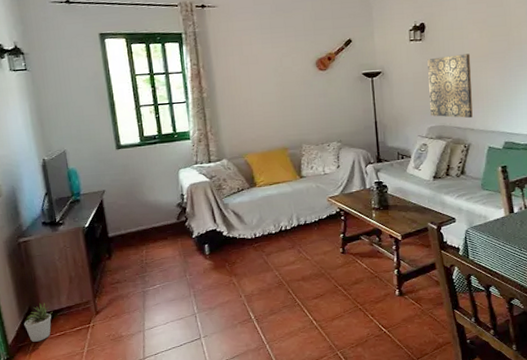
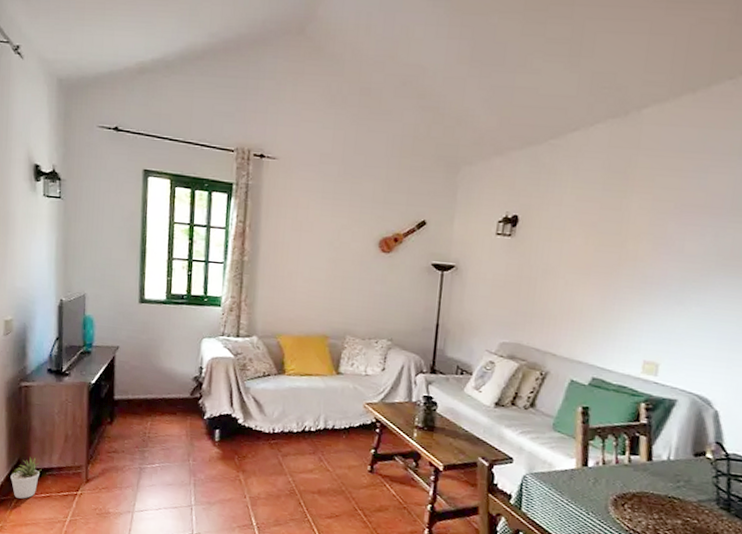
wall art: present [427,54,473,119] -> none [506,259,569,341]

